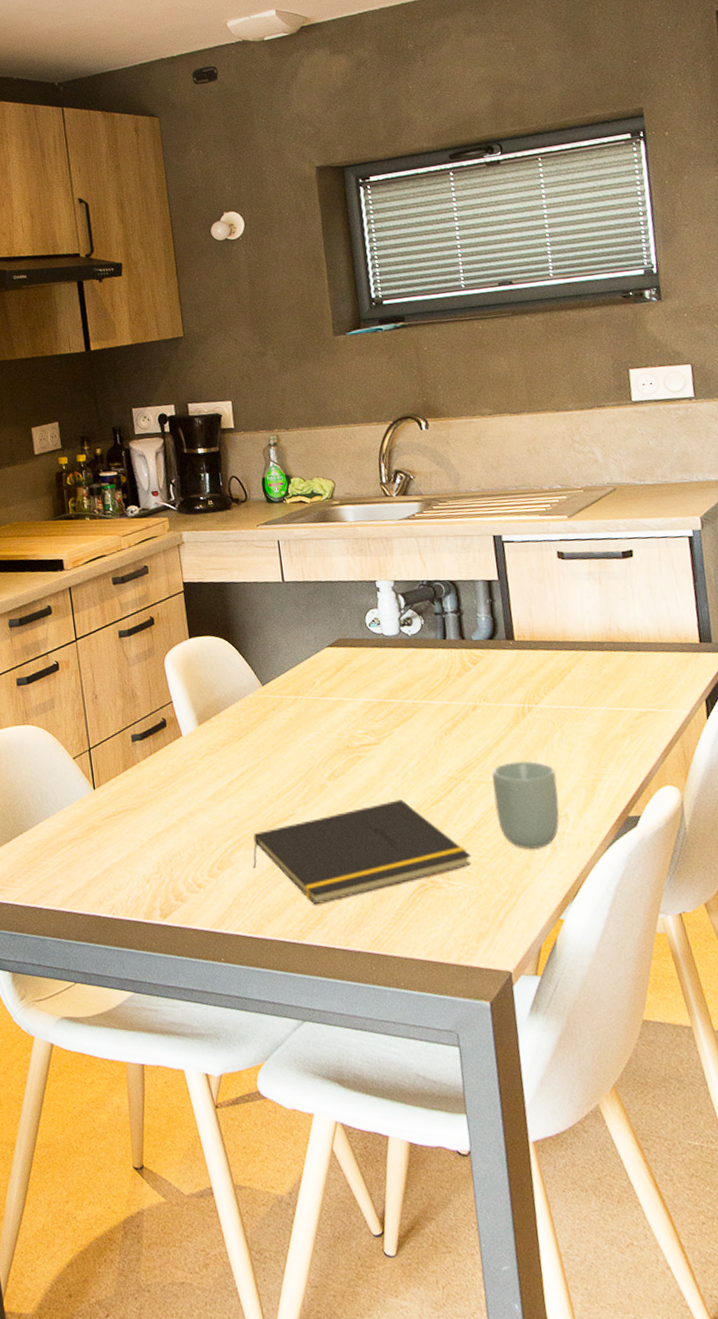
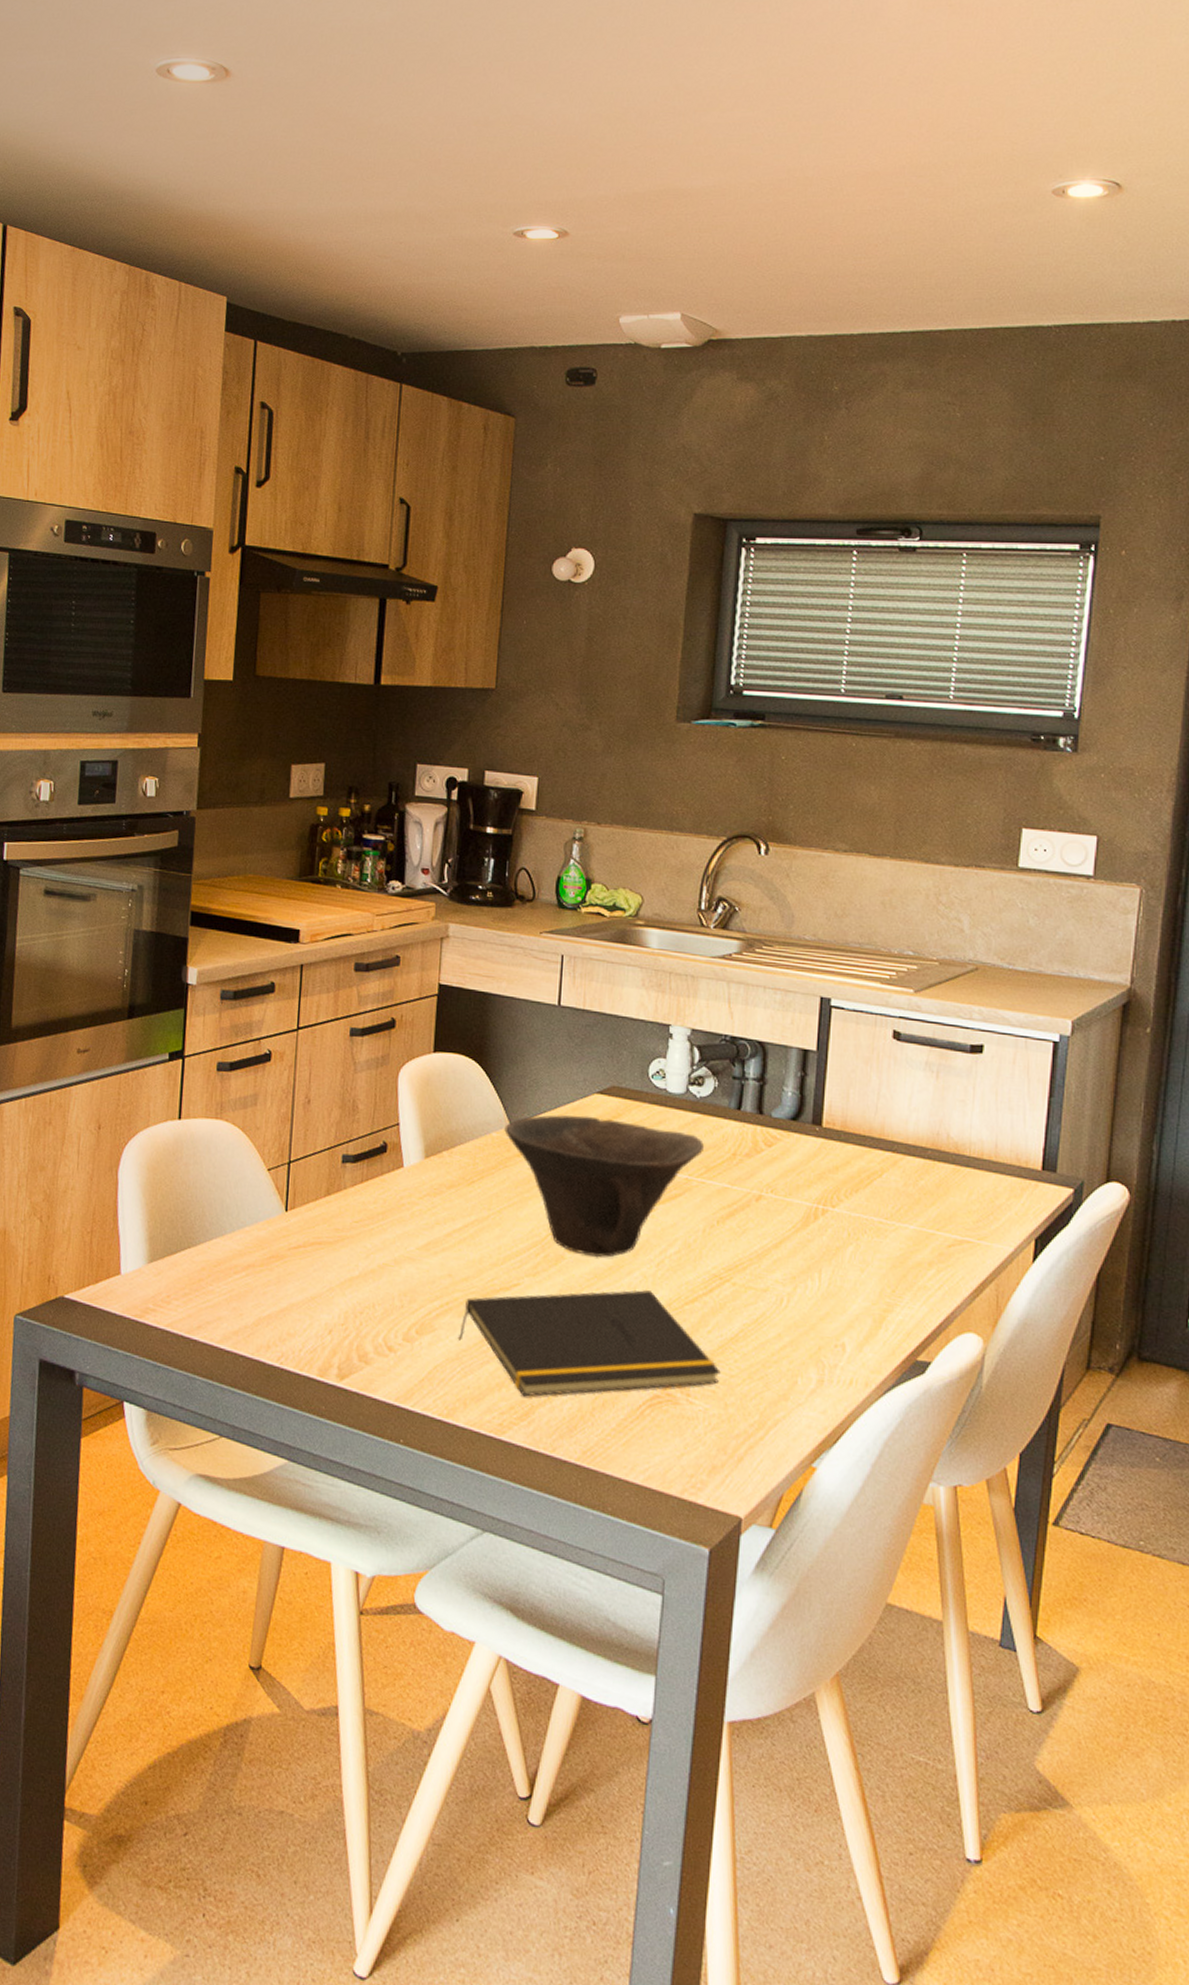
bowl: none [258,666,422,781] -> present [504,1115,704,1258]
cup: present [492,761,560,849] -> none [760,1270,841,1379]

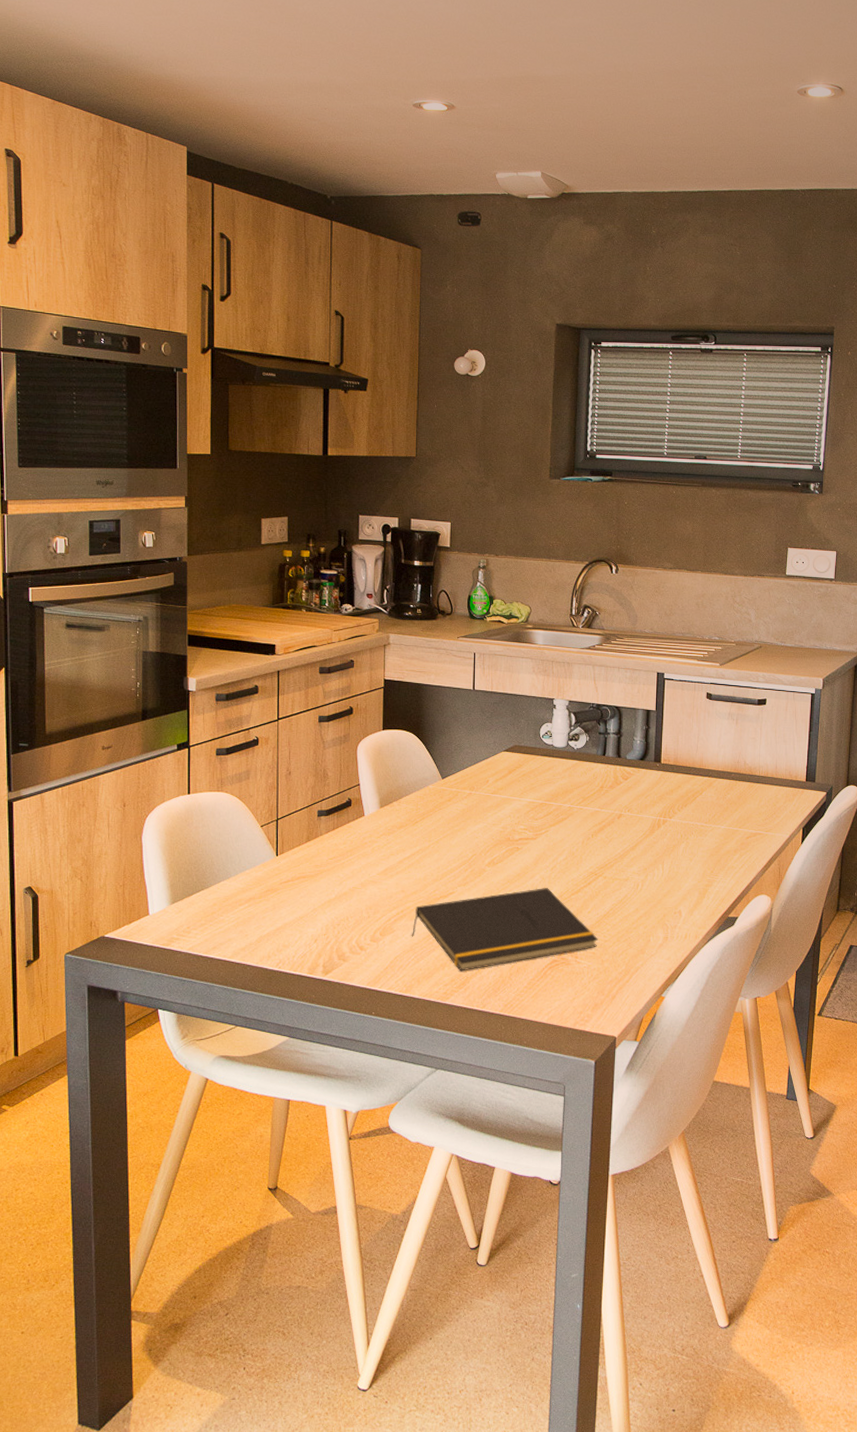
bowl: present [504,1115,704,1258] -> none [438,768,580,868]

